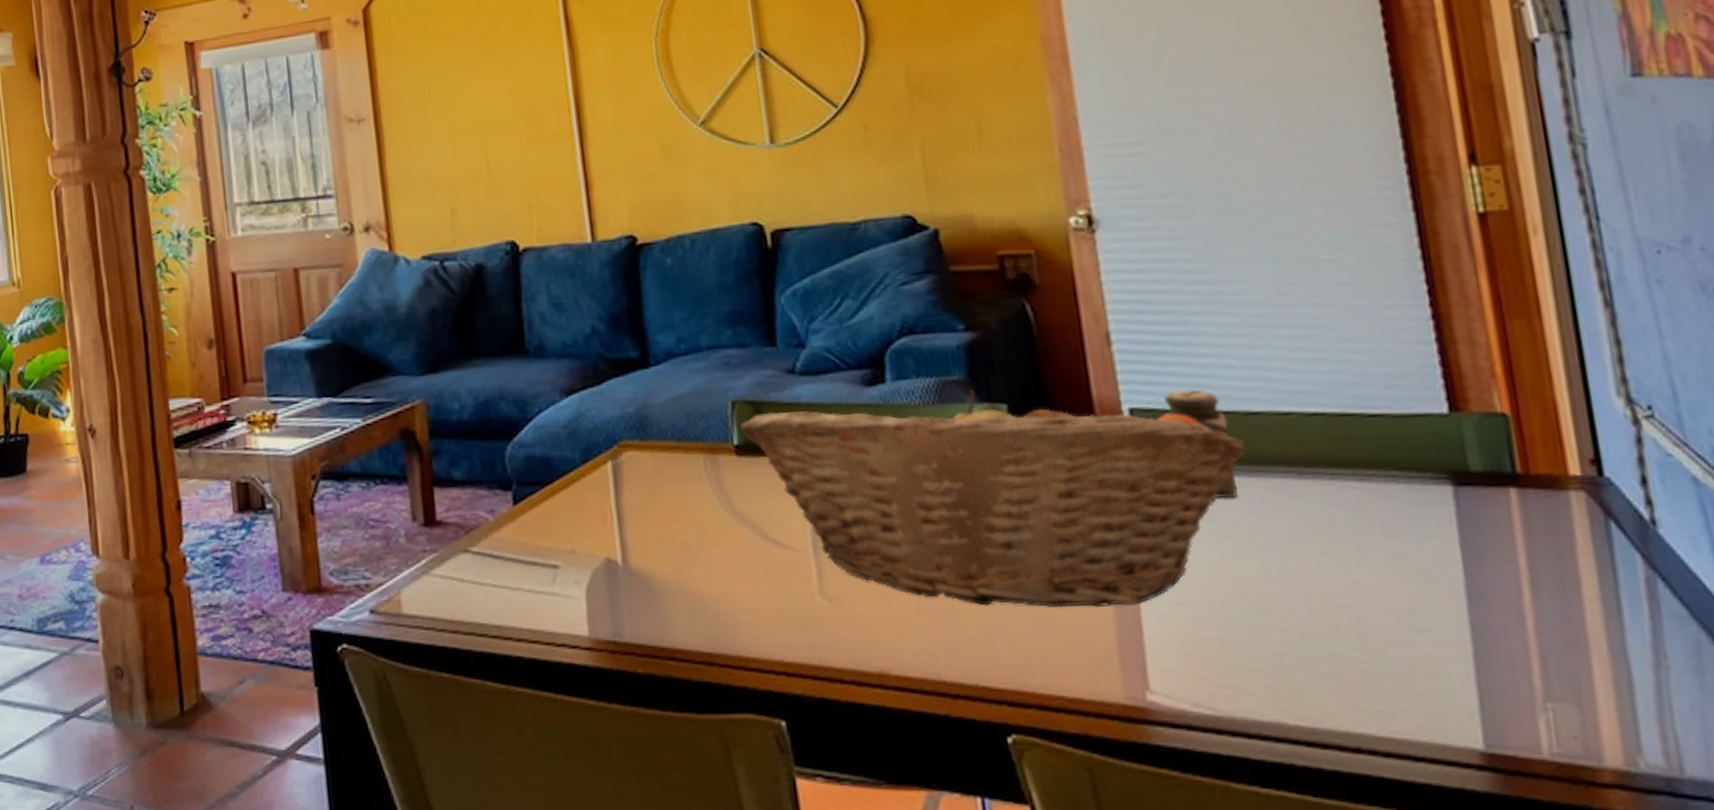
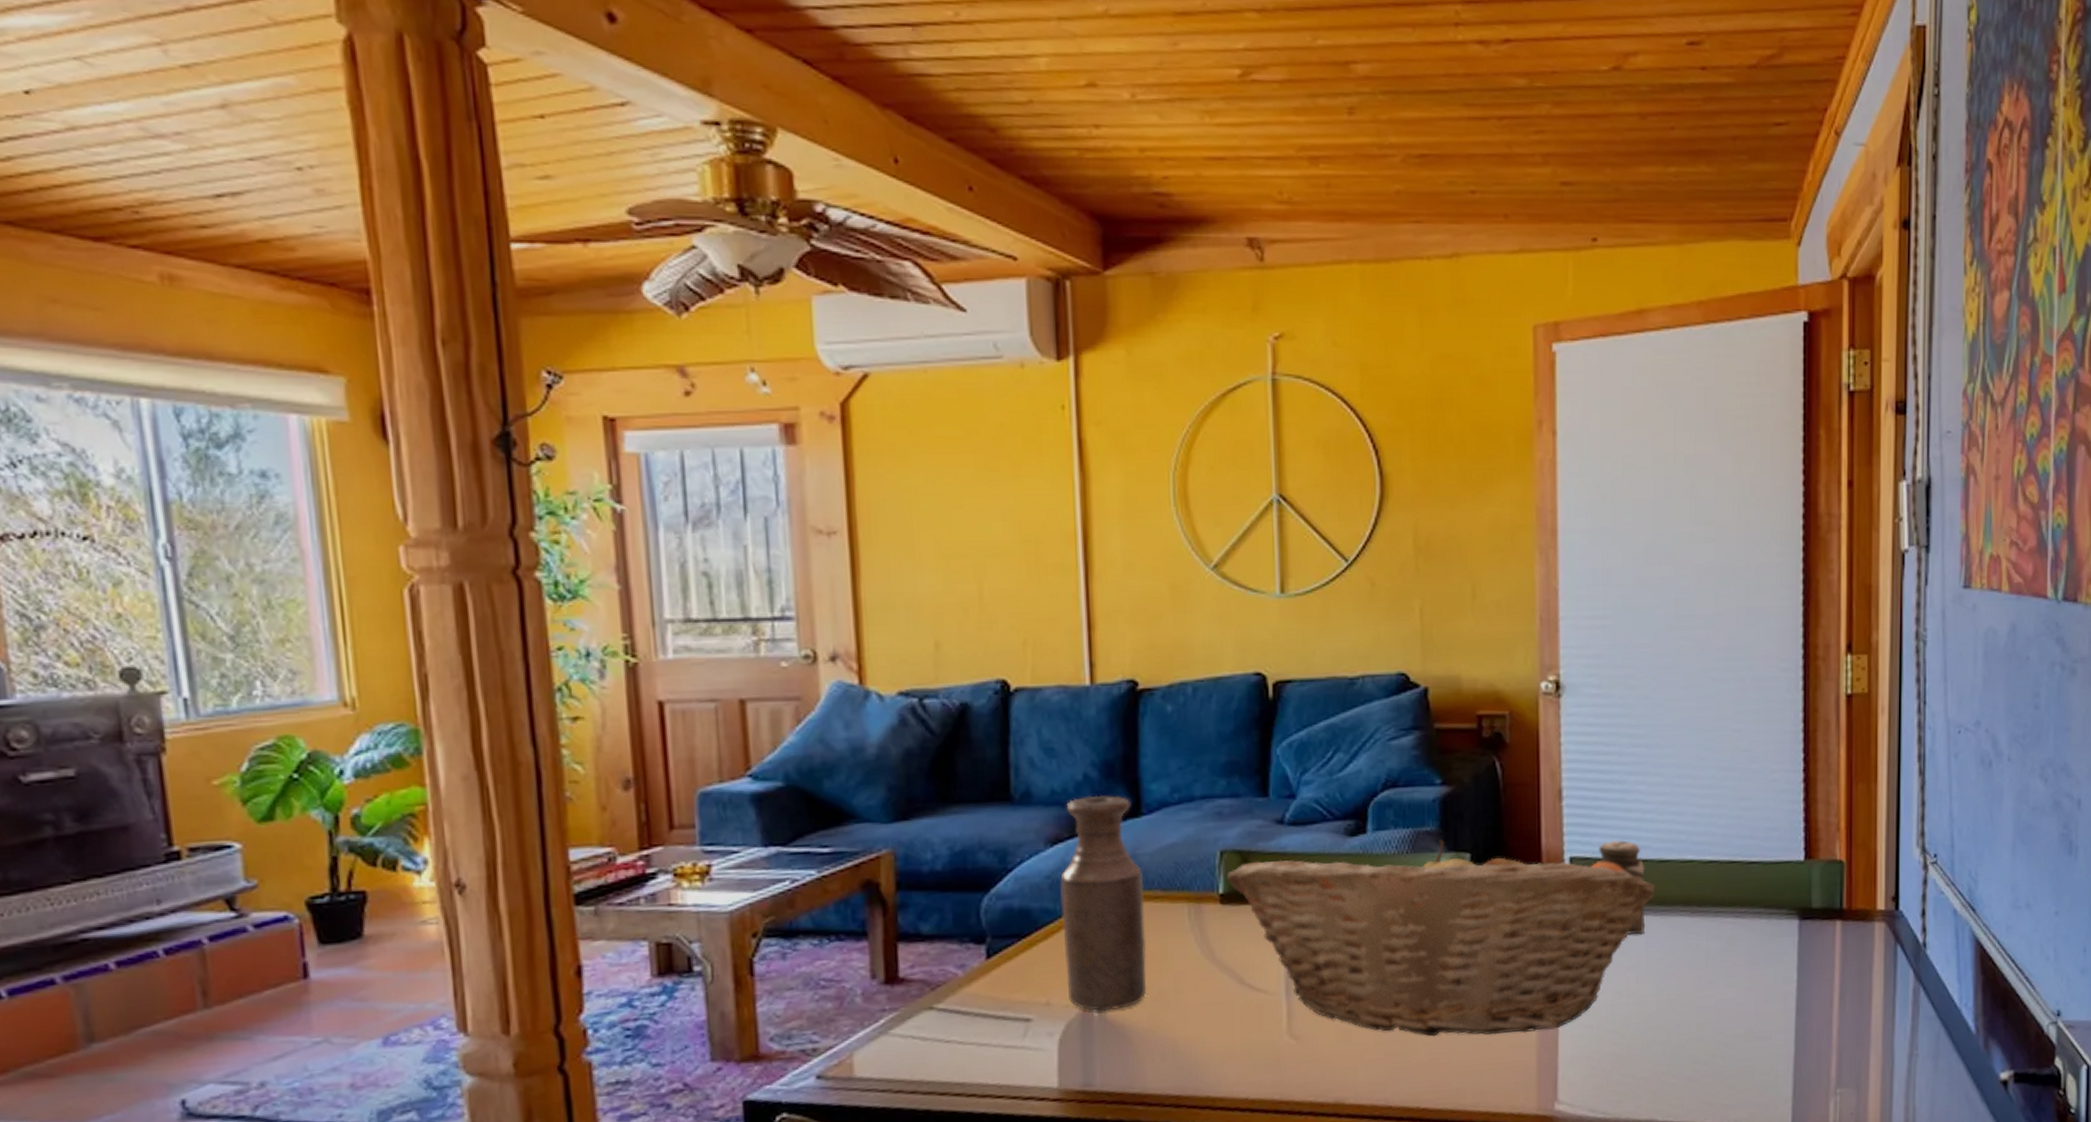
bottle: none [577,347,669,562] -> present [1060,795,1147,1012]

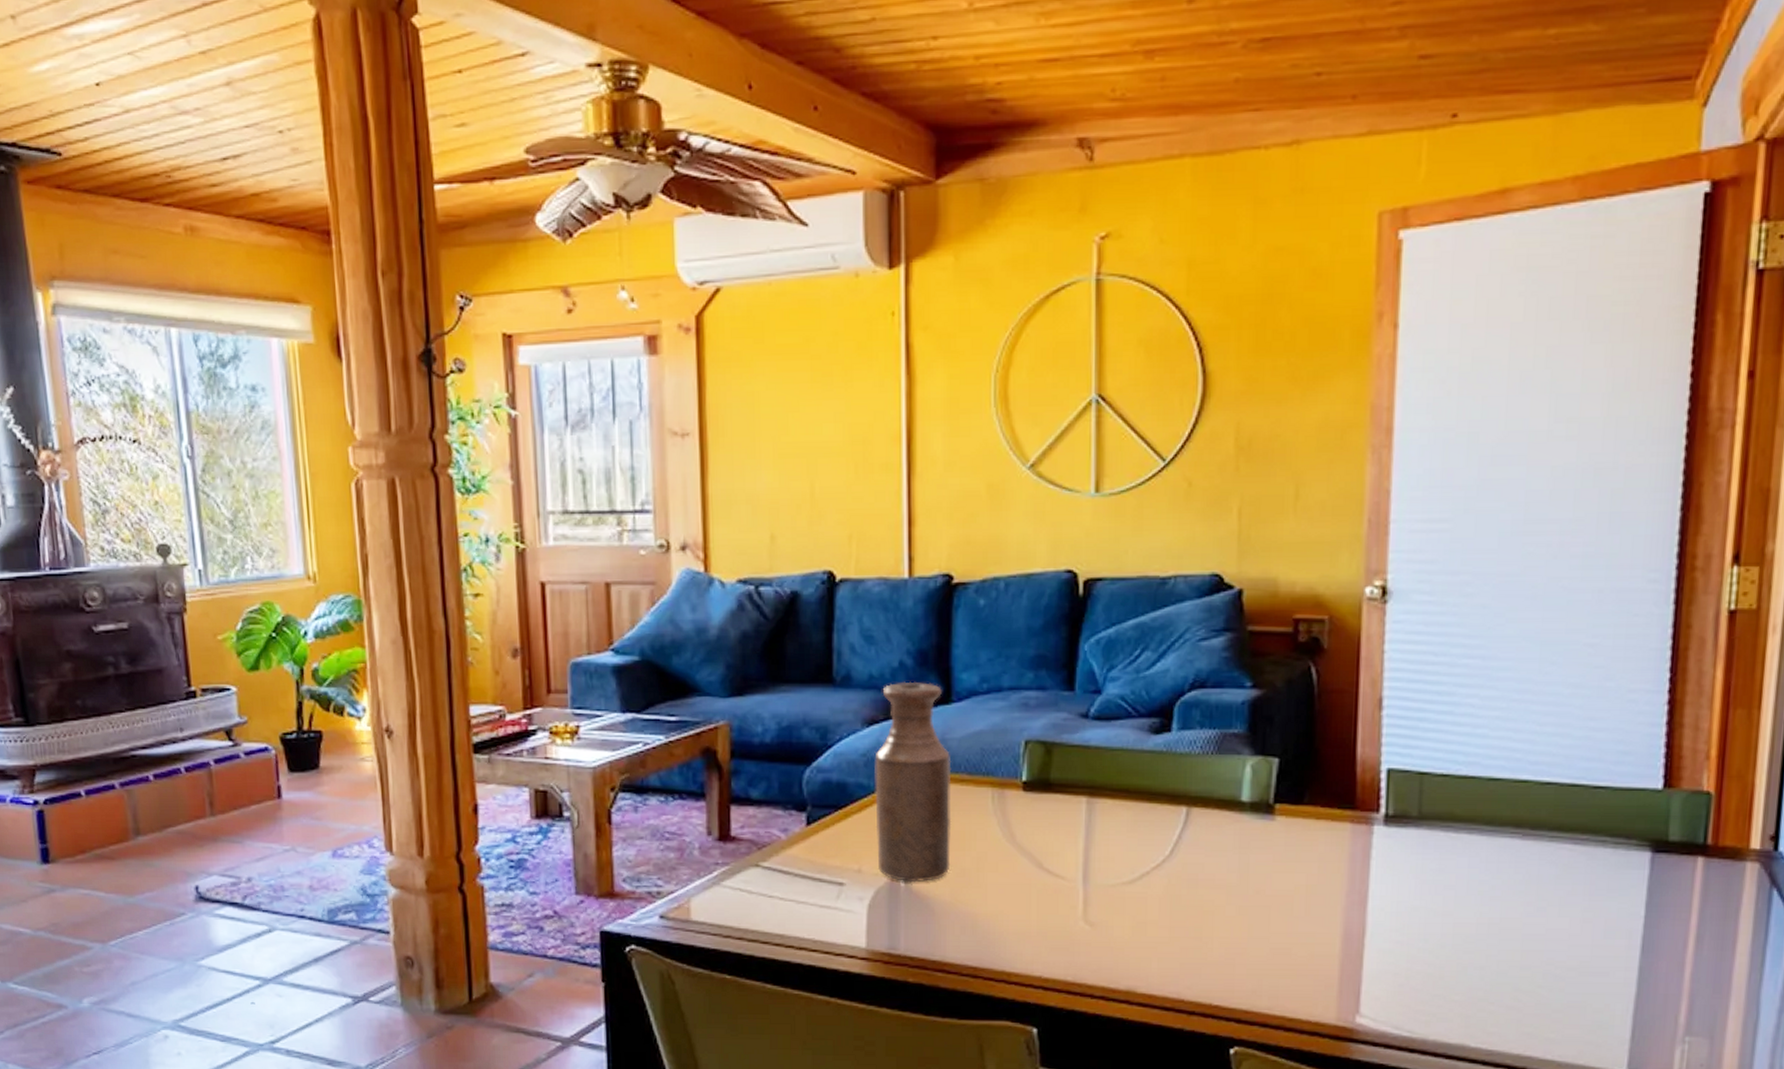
fruit basket: present [1227,839,1655,1037] -> none [1031,742,1483,943]
salt shaker: present [1597,840,1646,936] -> none [1417,754,1472,854]

